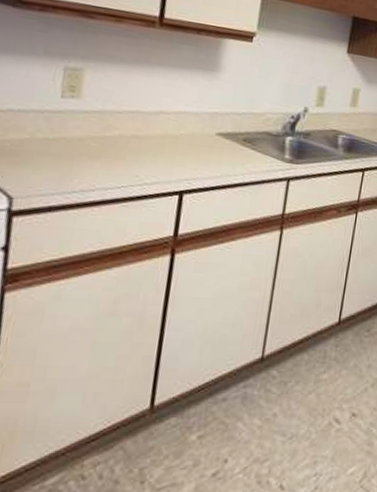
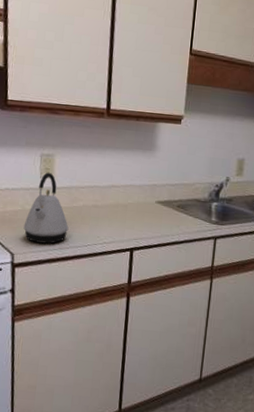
kettle: none [30,91,97,185] -> present [23,172,69,244]

